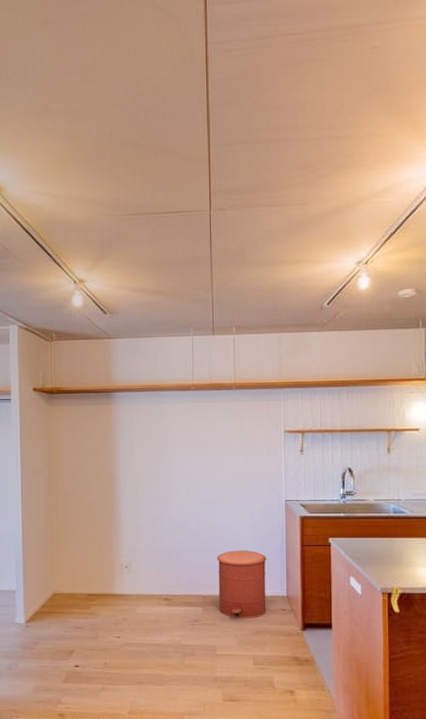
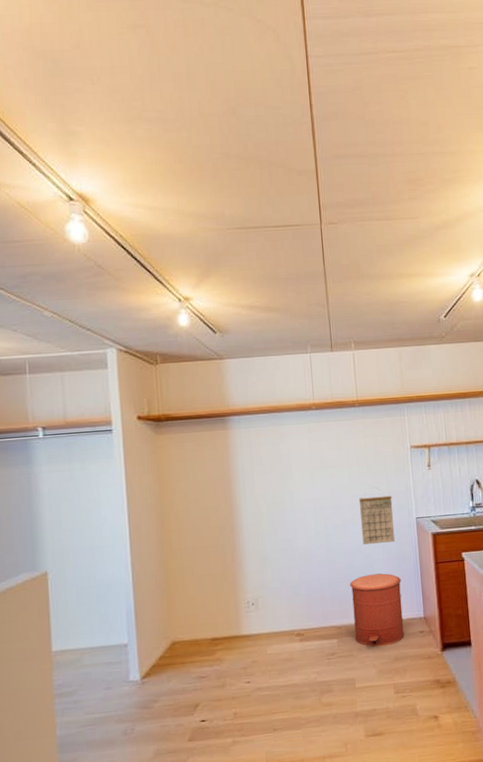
calendar: none [230,477,264,523] -> present [358,495,396,544]

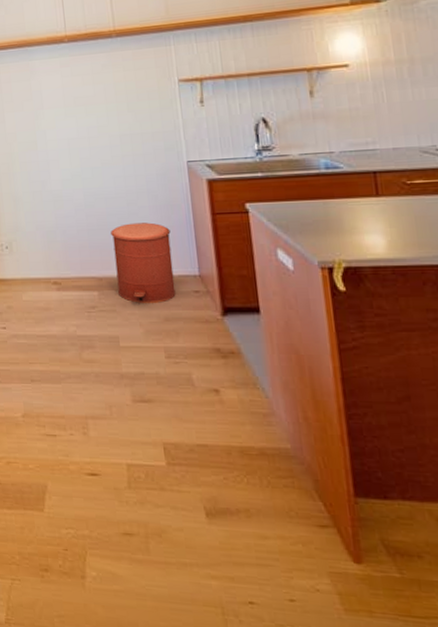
calendar: present [358,495,396,544] -> none [118,135,163,190]

